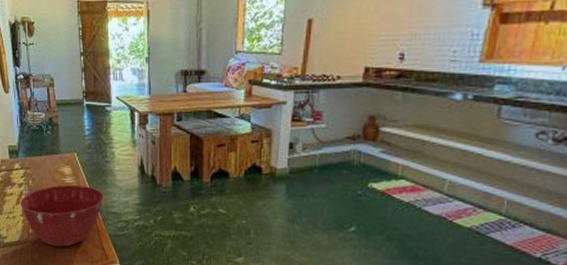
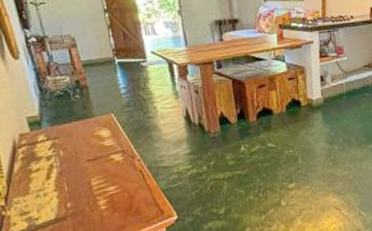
mixing bowl: present [19,185,104,247] -> none [50,145,151,216]

